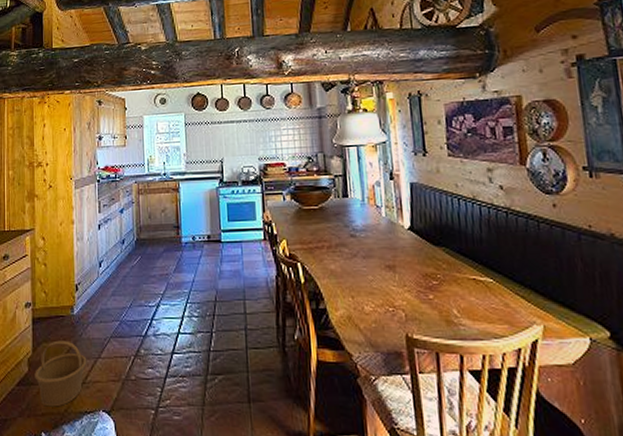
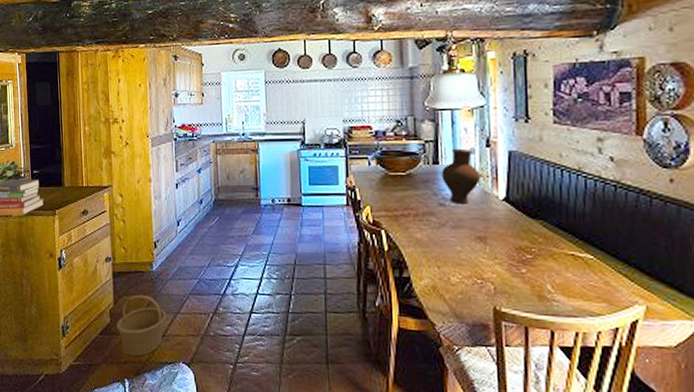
vase: none [351,181,387,235] -> present [441,148,480,204]

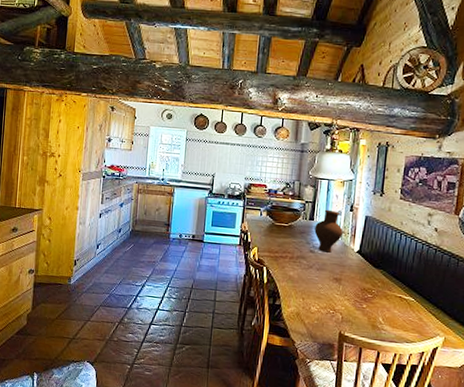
basket: present [116,294,167,357] -> none [32,303,78,355]

